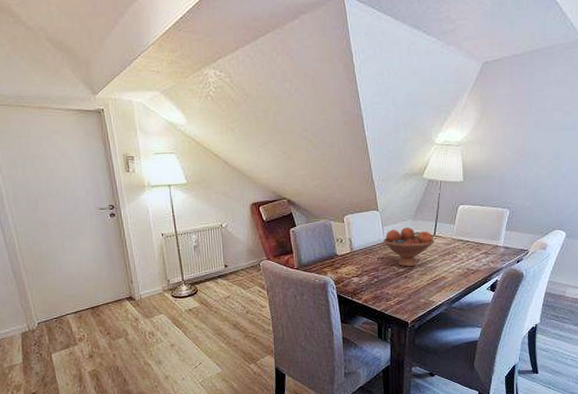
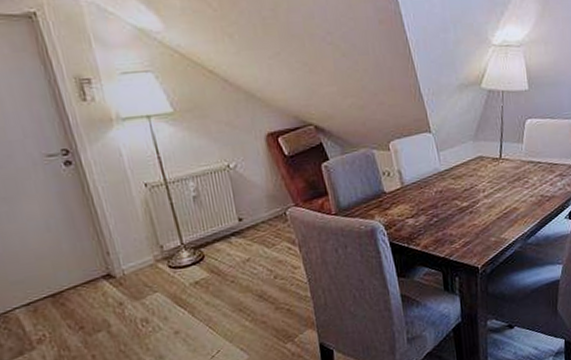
fruit bowl: present [383,227,434,267] -> none [440,150,501,201]

